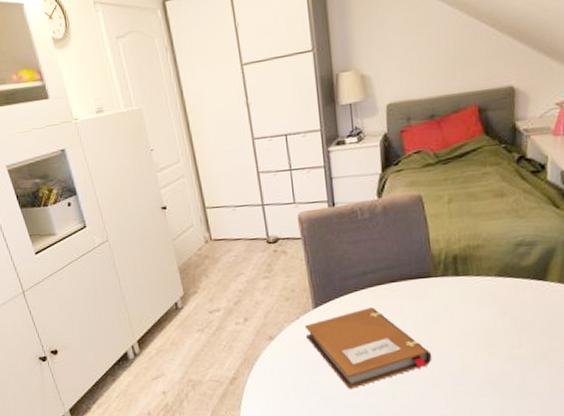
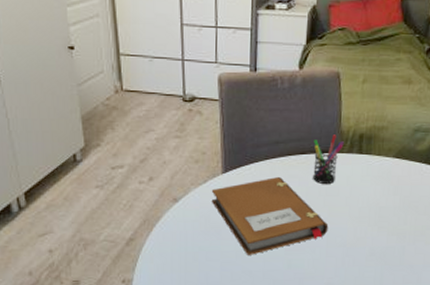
pen holder: none [403,259,437,311] -> present [313,134,344,184]

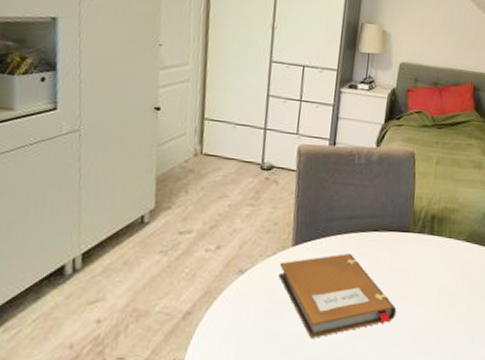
pen holder: present [313,134,344,184] -> none [384,213,416,264]

